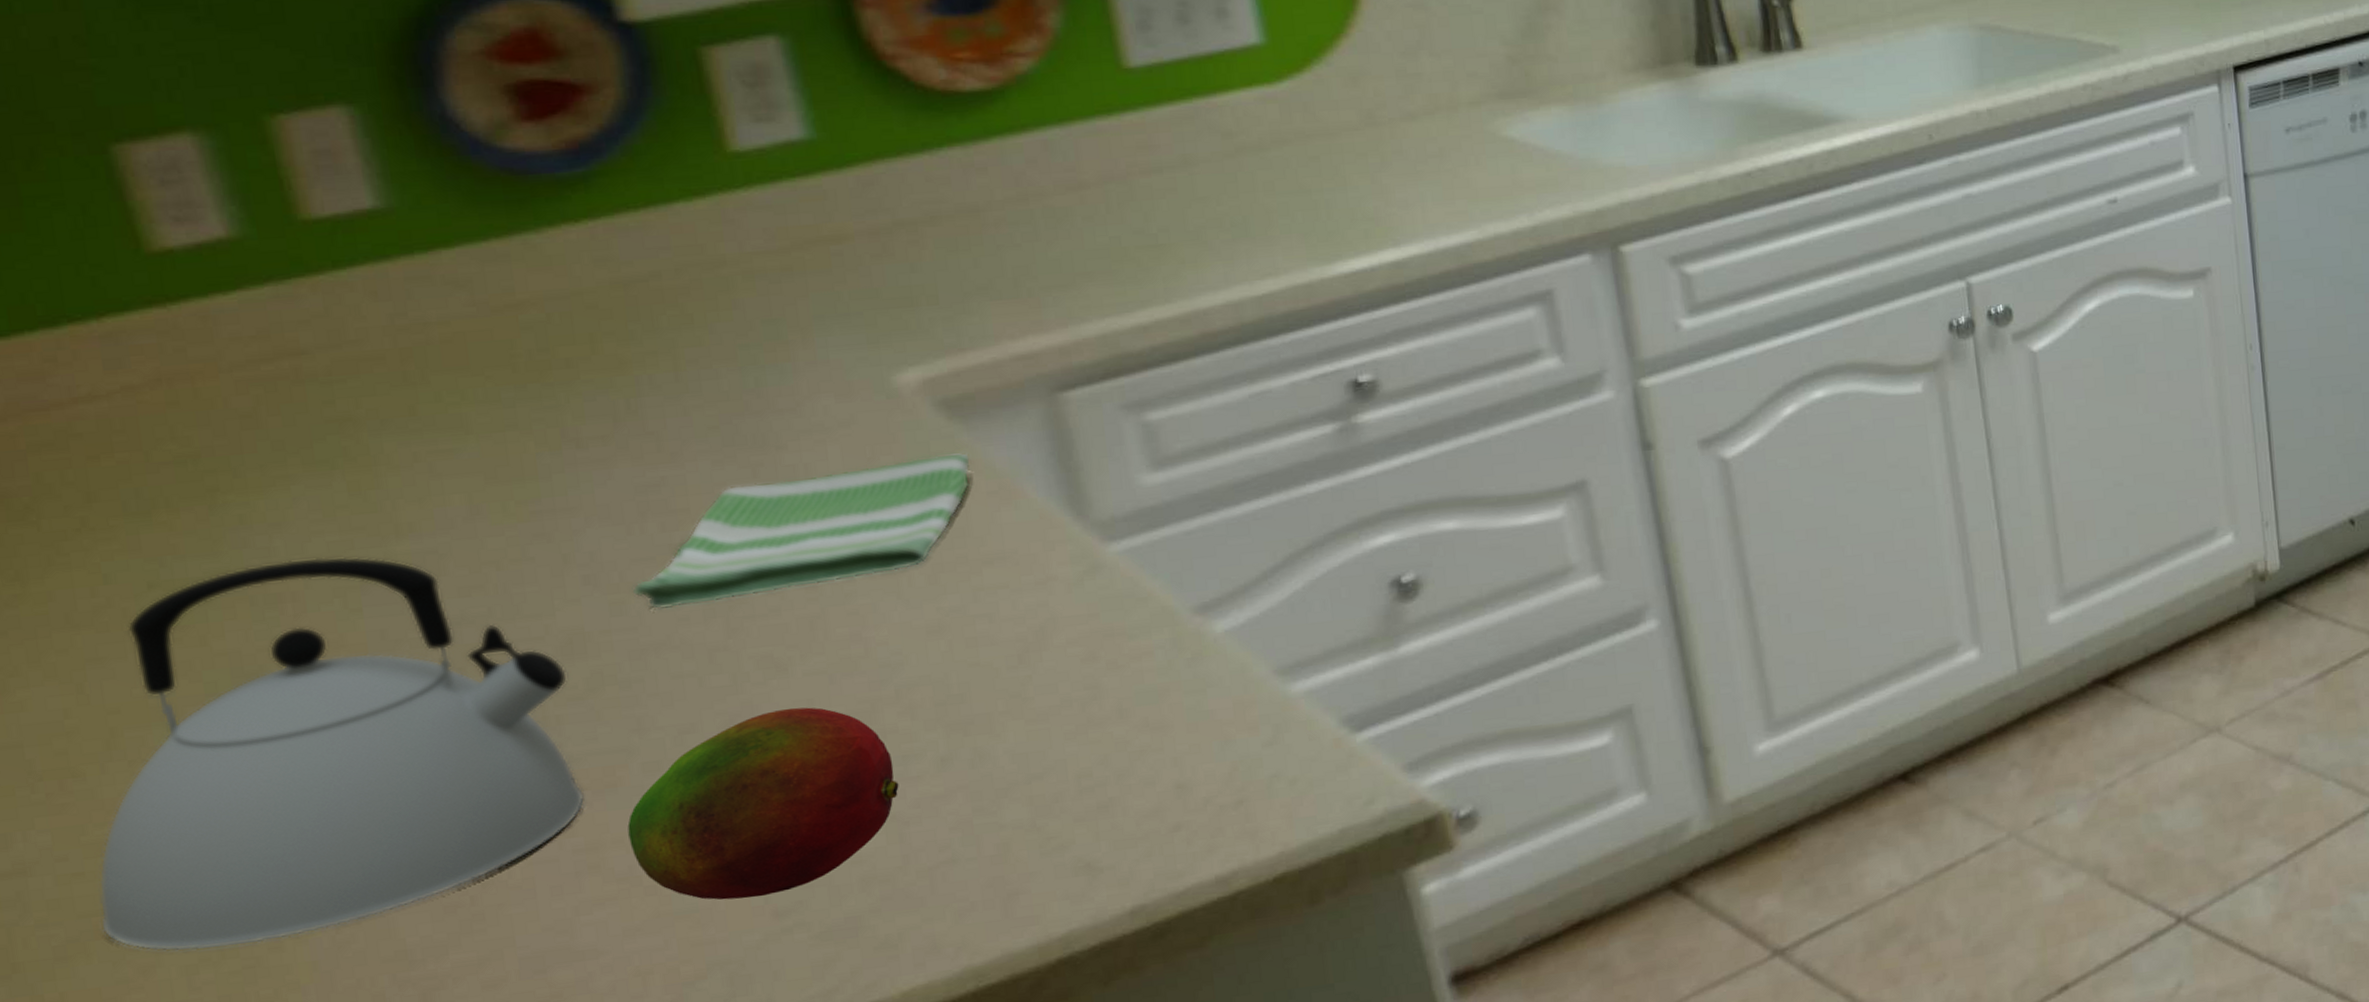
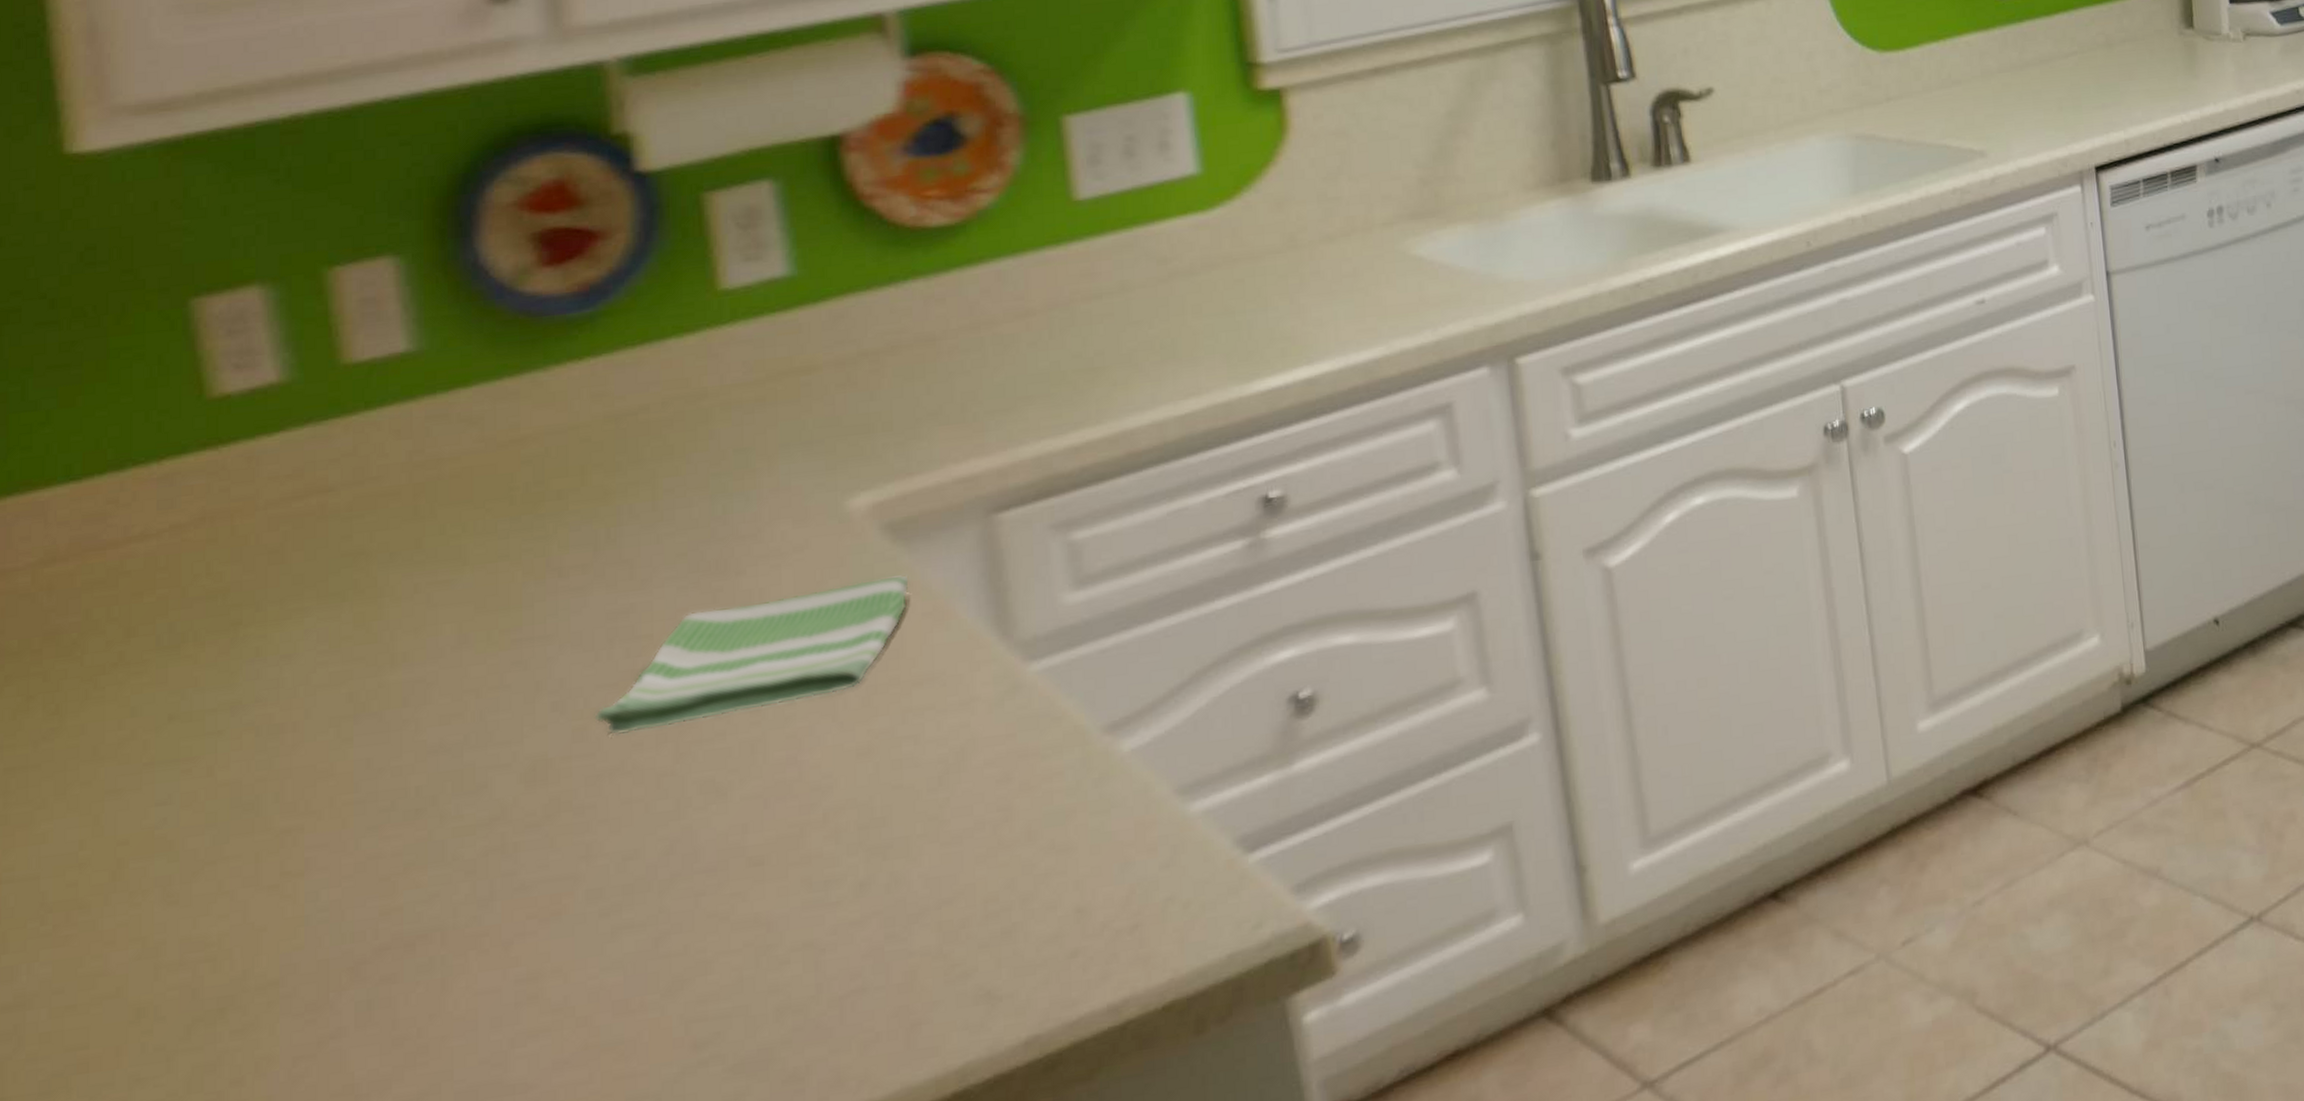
kettle: present [98,556,586,952] -> none [83,686,532,1086]
fruit: present [627,707,899,900] -> none [567,832,819,1032]

